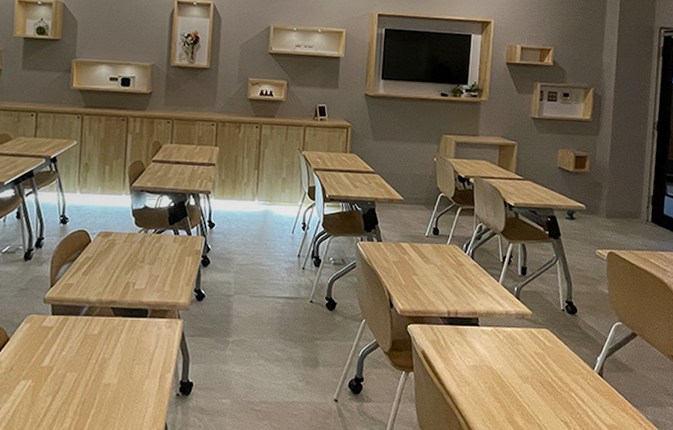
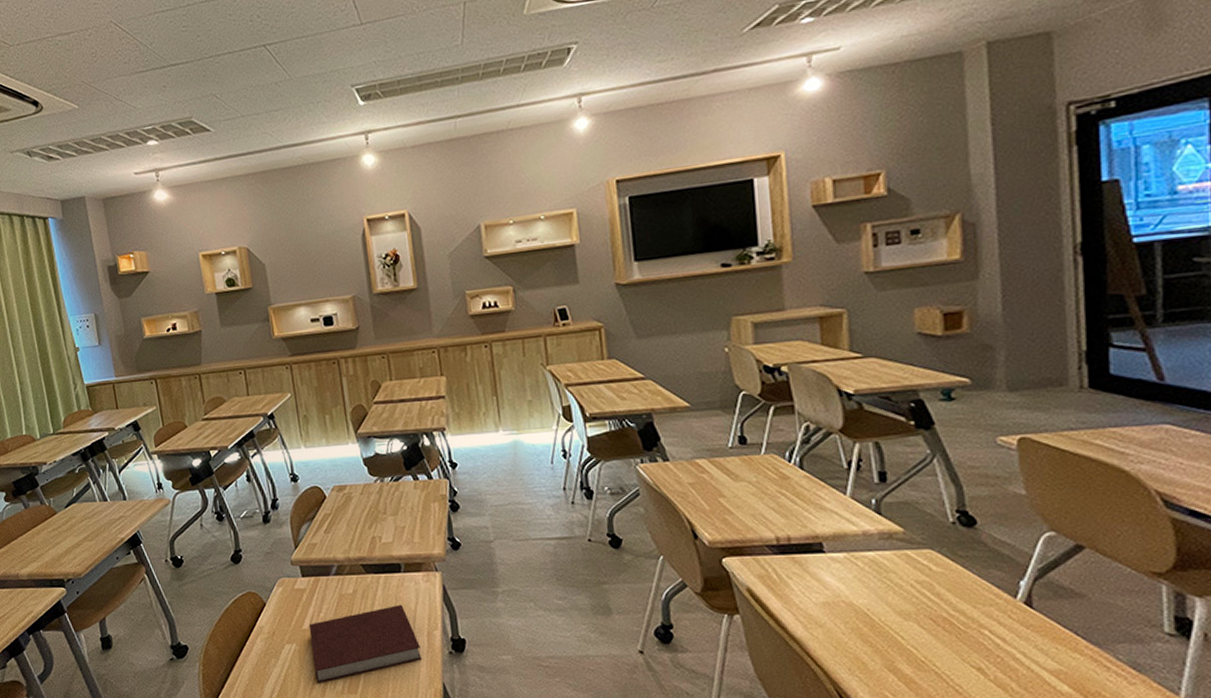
notebook: none [45,347,151,420] -> present [308,604,423,683]

